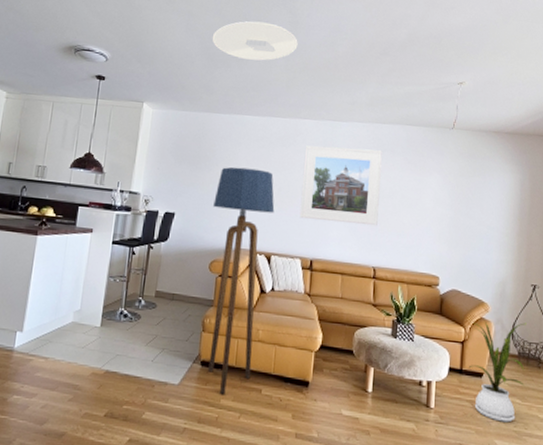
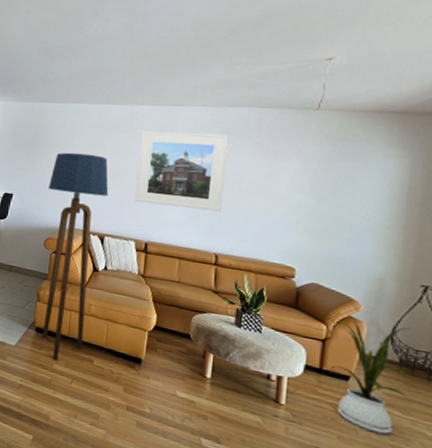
ceiling light: present [212,21,298,61] -> none [48,13,136,51]

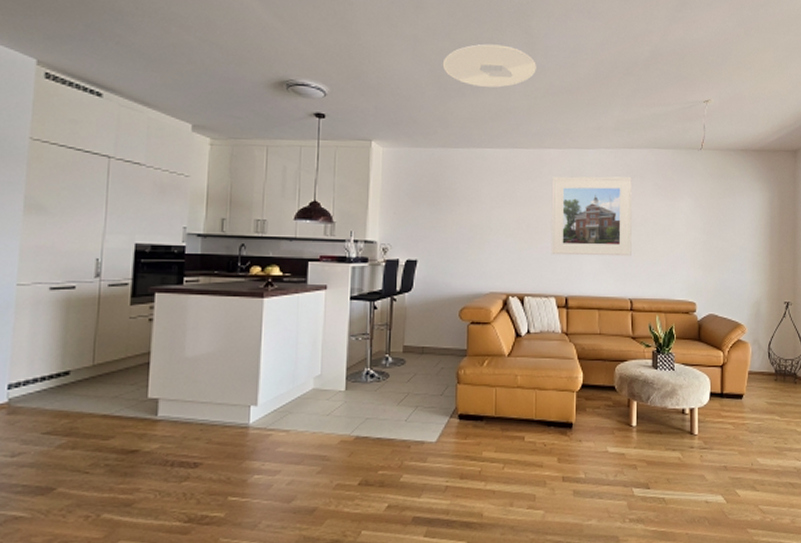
floor lamp: present [42,152,109,361] -> none [458,205,524,447]
ceiling light: none [48,13,136,51] -> present [442,43,536,88]
house plant: present [331,320,413,435] -> none [729,340,782,440]

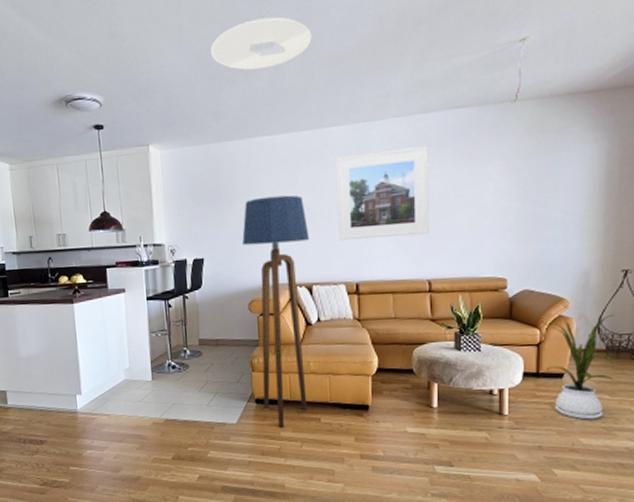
floor lamp: none [458,205,524,447] -> present [242,195,310,428]
house plant: none [729,340,782,440] -> present [547,313,616,420]

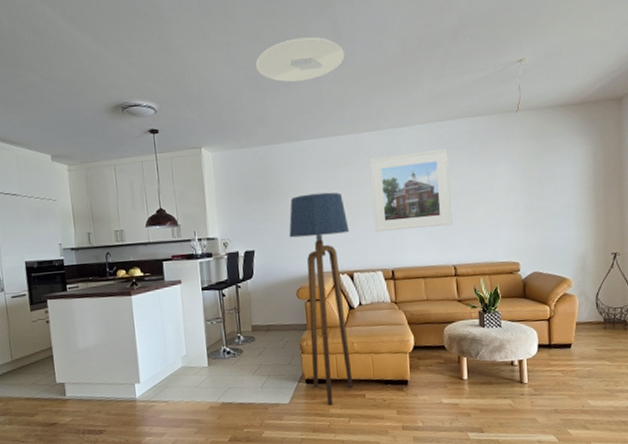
house plant: present [547,313,616,420] -> none [555,290,612,384]

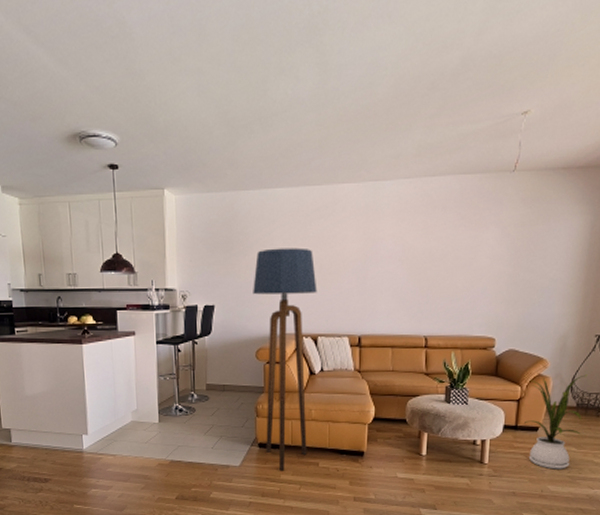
ceiling light: present [255,37,345,82] -> none [229,69,329,120]
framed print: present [369,149,452,233] -> none [344,209,432,295]
house plant: none [555,290,612,384] -> present [524,374,587,470]

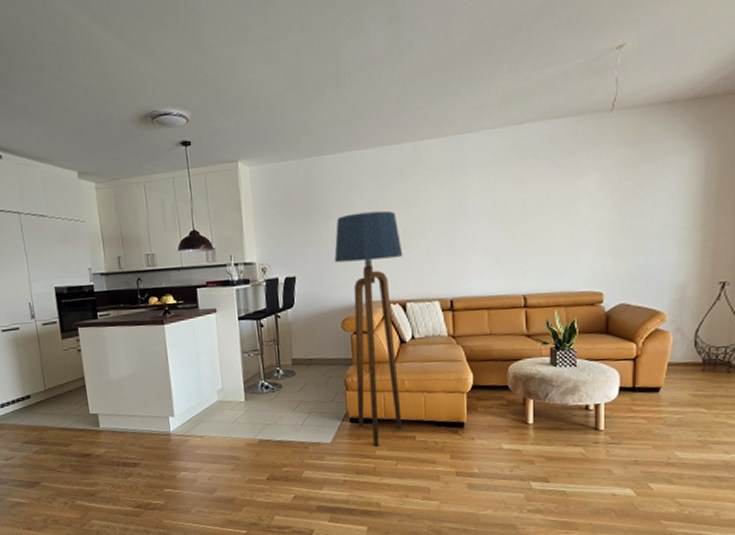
house plant: present [524,374,587,470] -> none [643,326,713,434]

